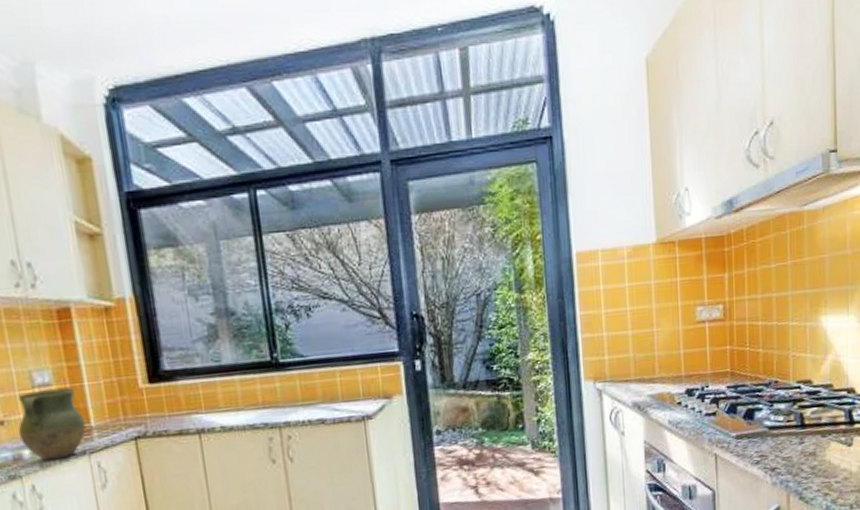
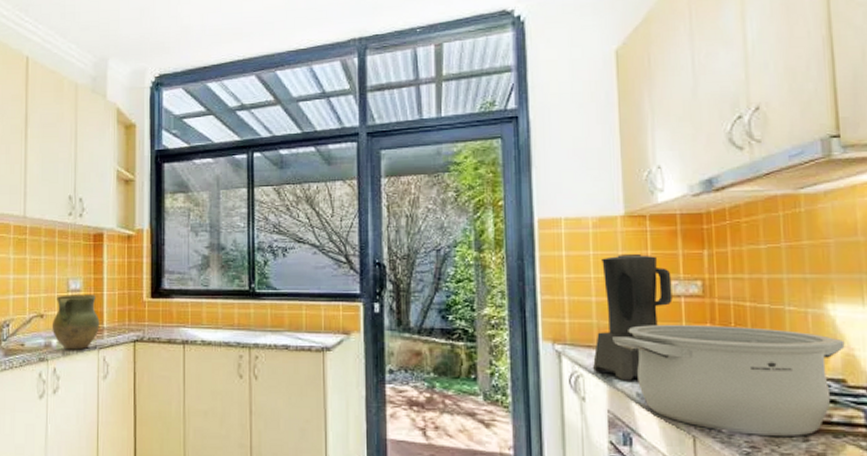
blender: none [631,282,698,411] -> present [593,255,673,381]
cooking pot: none [647,344,833,446] -> present [612,325,845,438]

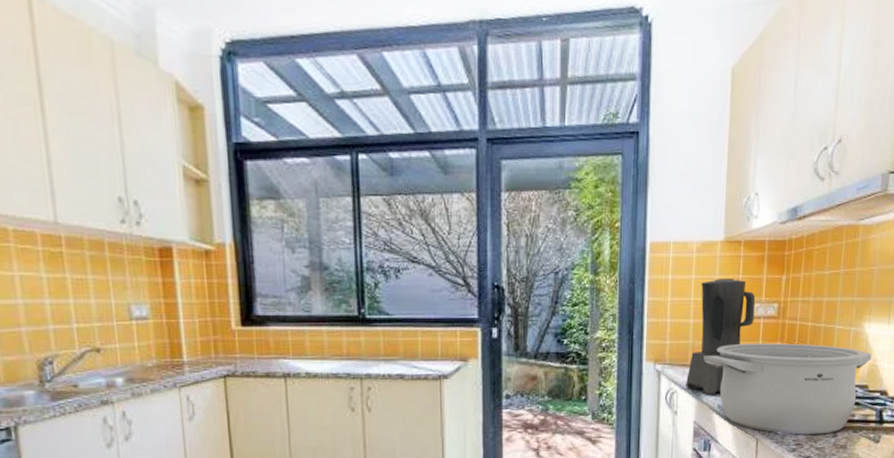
ceramic jug: present [51,295,100,350] -> none [113,323,178,390]

